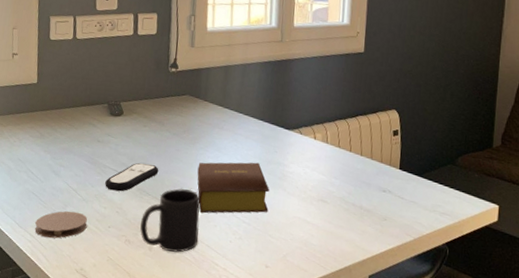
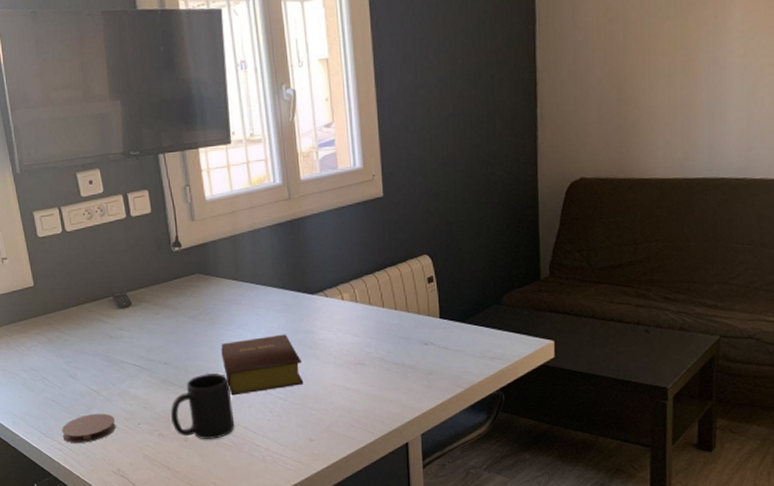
remote control: present [105,163,159,192] -> none [126,352,180,386]

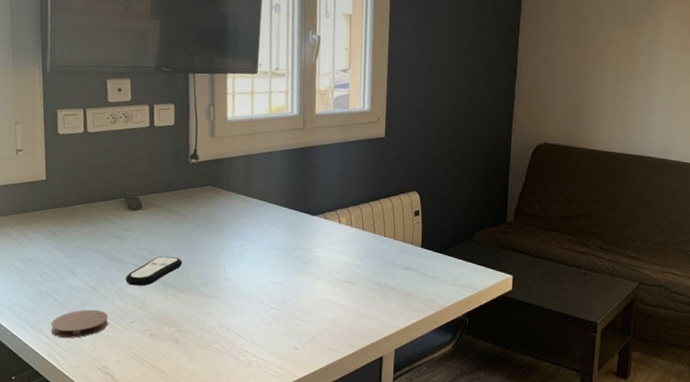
remote control: none [126,352,180,386] -> present [126,256,183,286]
mug: present [171,374,235,439] -> none [165,279,227,342]
bible: present [221,334,304,396] -> none [222,249,296,302]

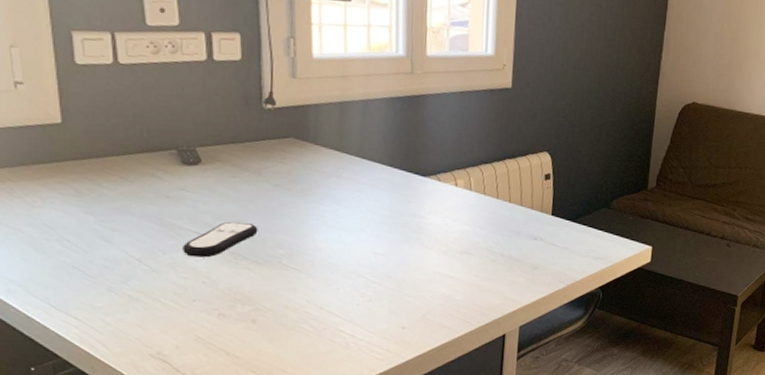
coaster: present [51,309,109,338] -> none [82,285,162,320]

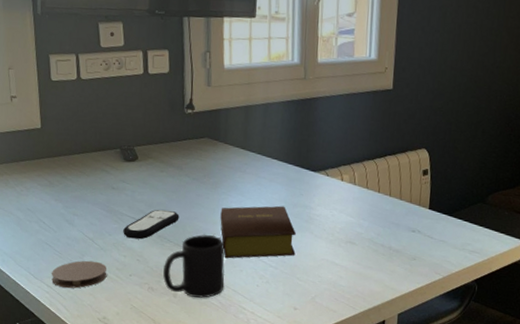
coaster: none [82,285,162,320] -> present [52,260,107,288]
mug: none [238,250,318,322] -> present [163,234,225,298]
bible: none [310,214,403,276] -> present [220,206,296,259]

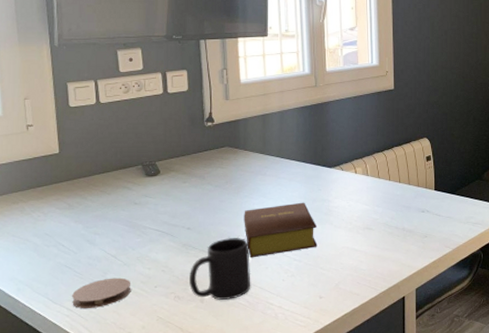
remote control: present [123,209,180,240] -> none [147,218,204,251]

